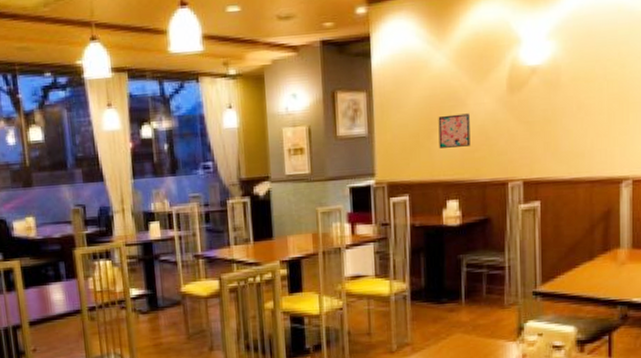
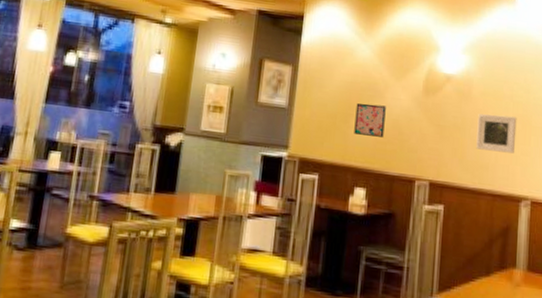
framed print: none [569,96,613,138] -> present [476,114,517,154]

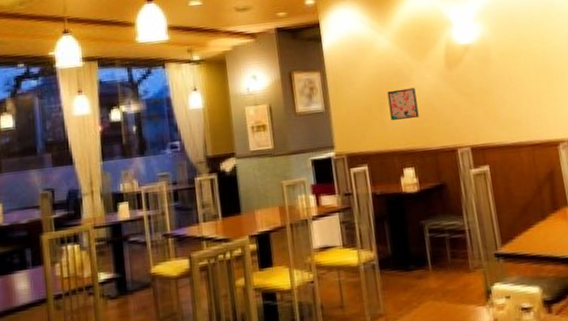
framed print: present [476,114,517,154] -> none [501,69,542,107]

